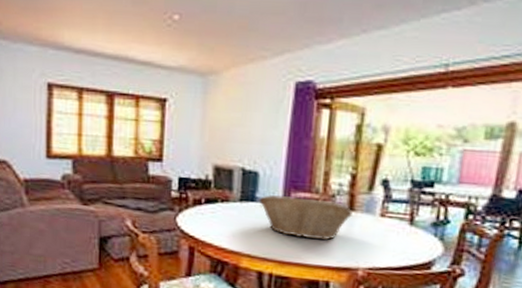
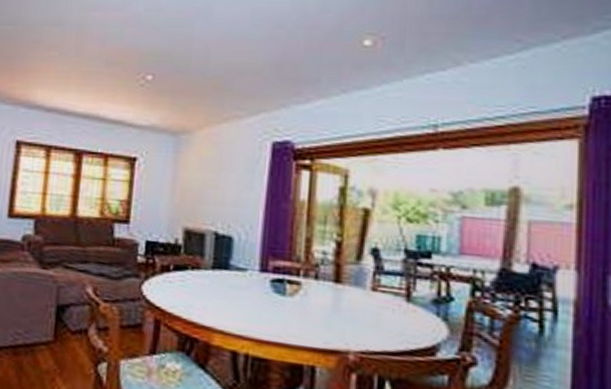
fruit basket: present [259,195,352,240] -> none [233,262,339,316]

